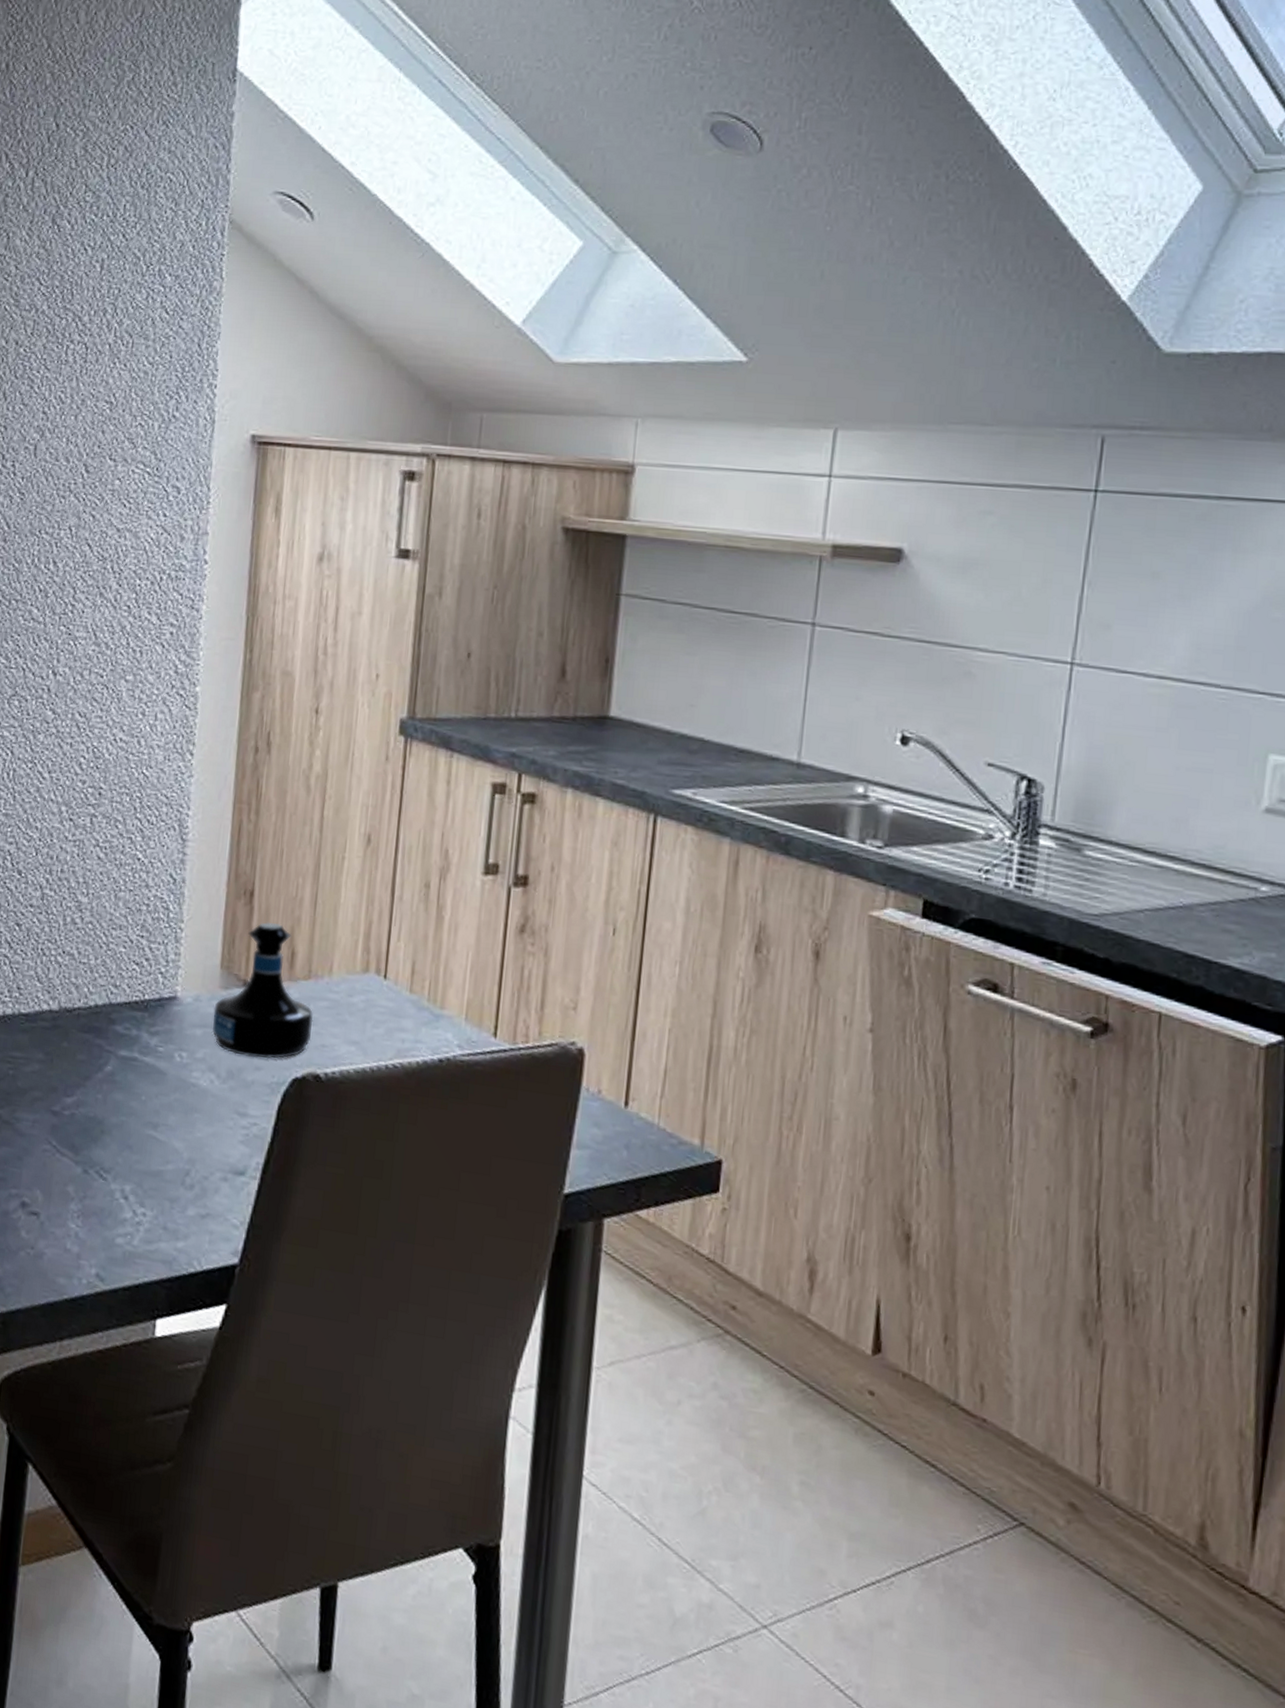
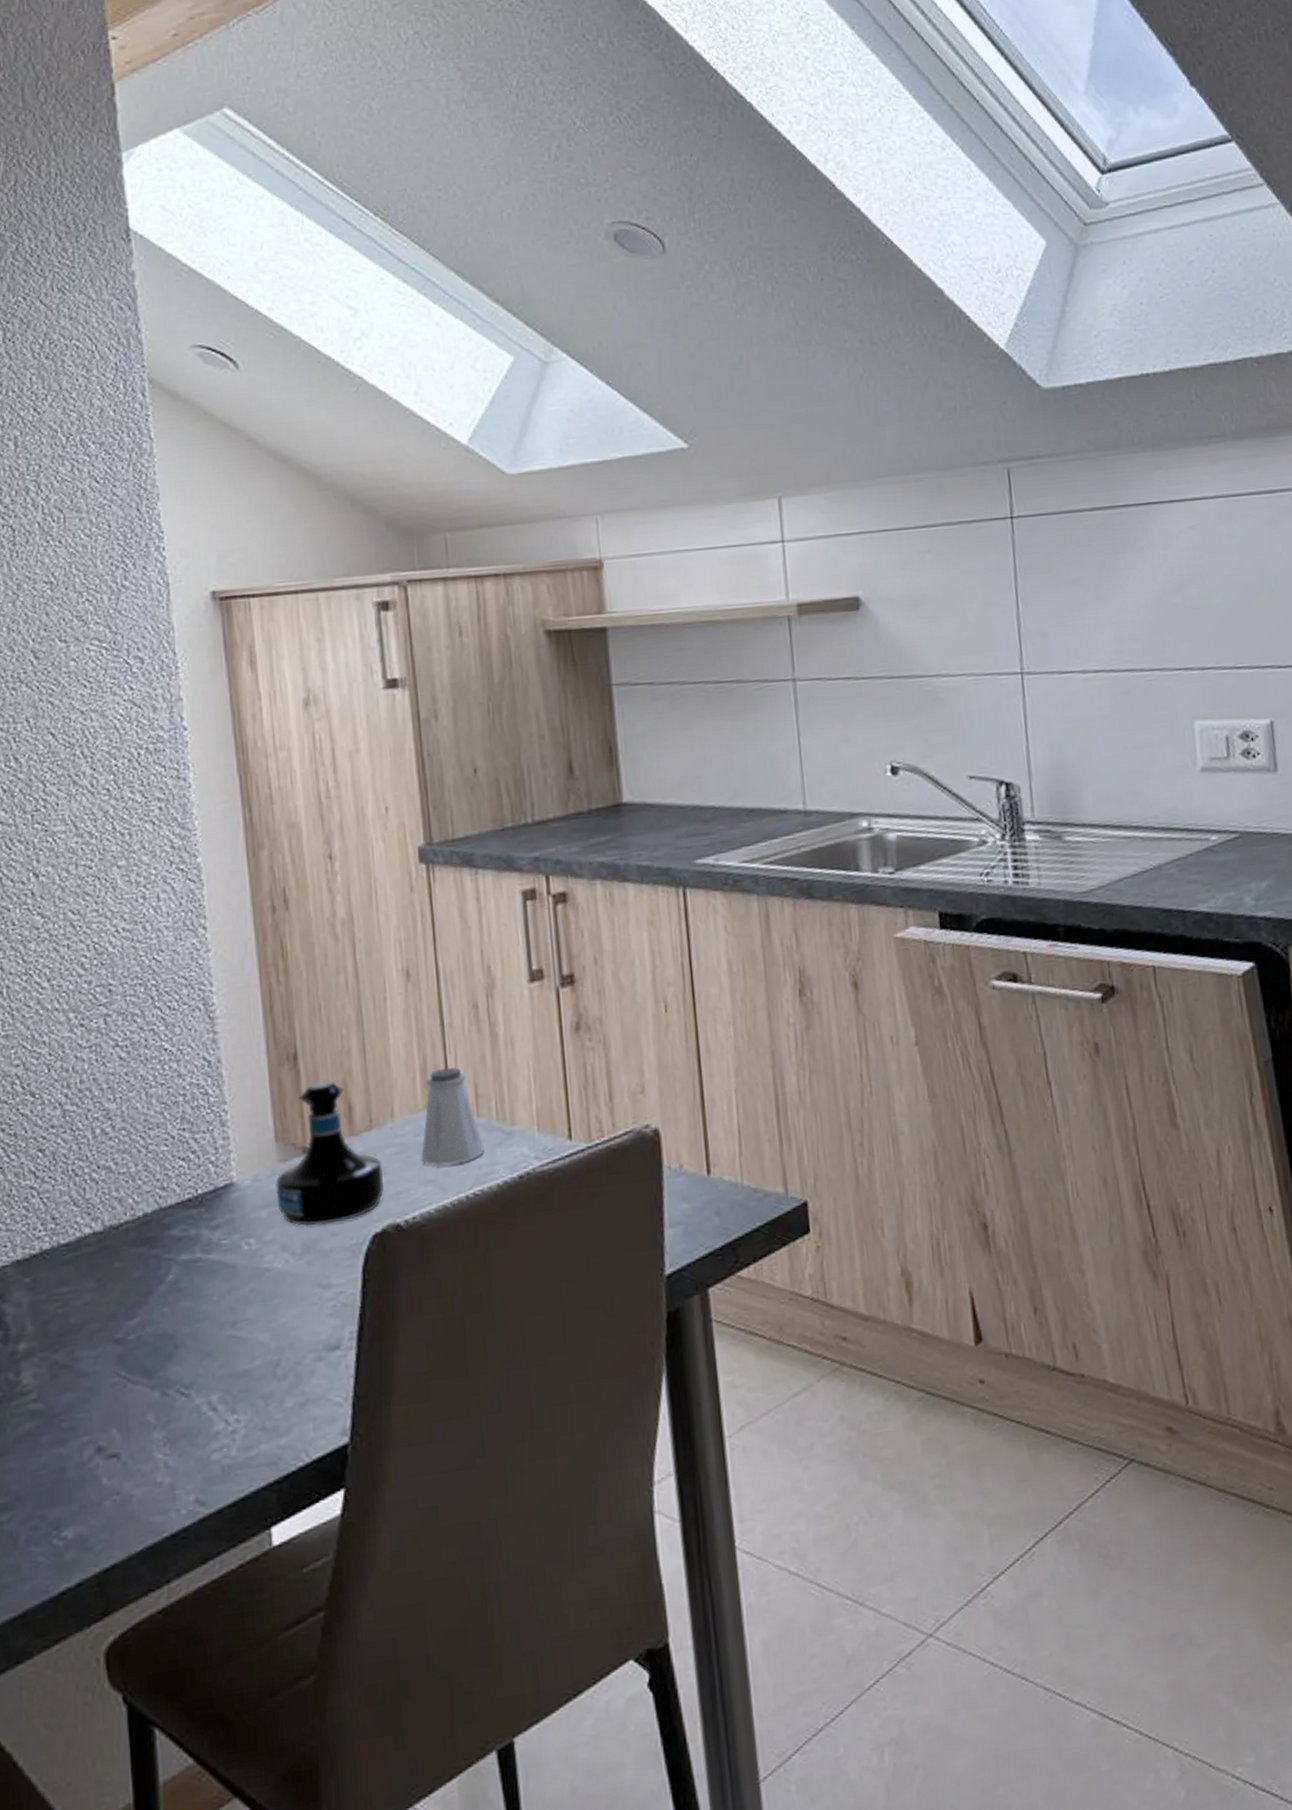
saltshaker: none [350,937,412,1033] -> present [421,1067,485,1166]

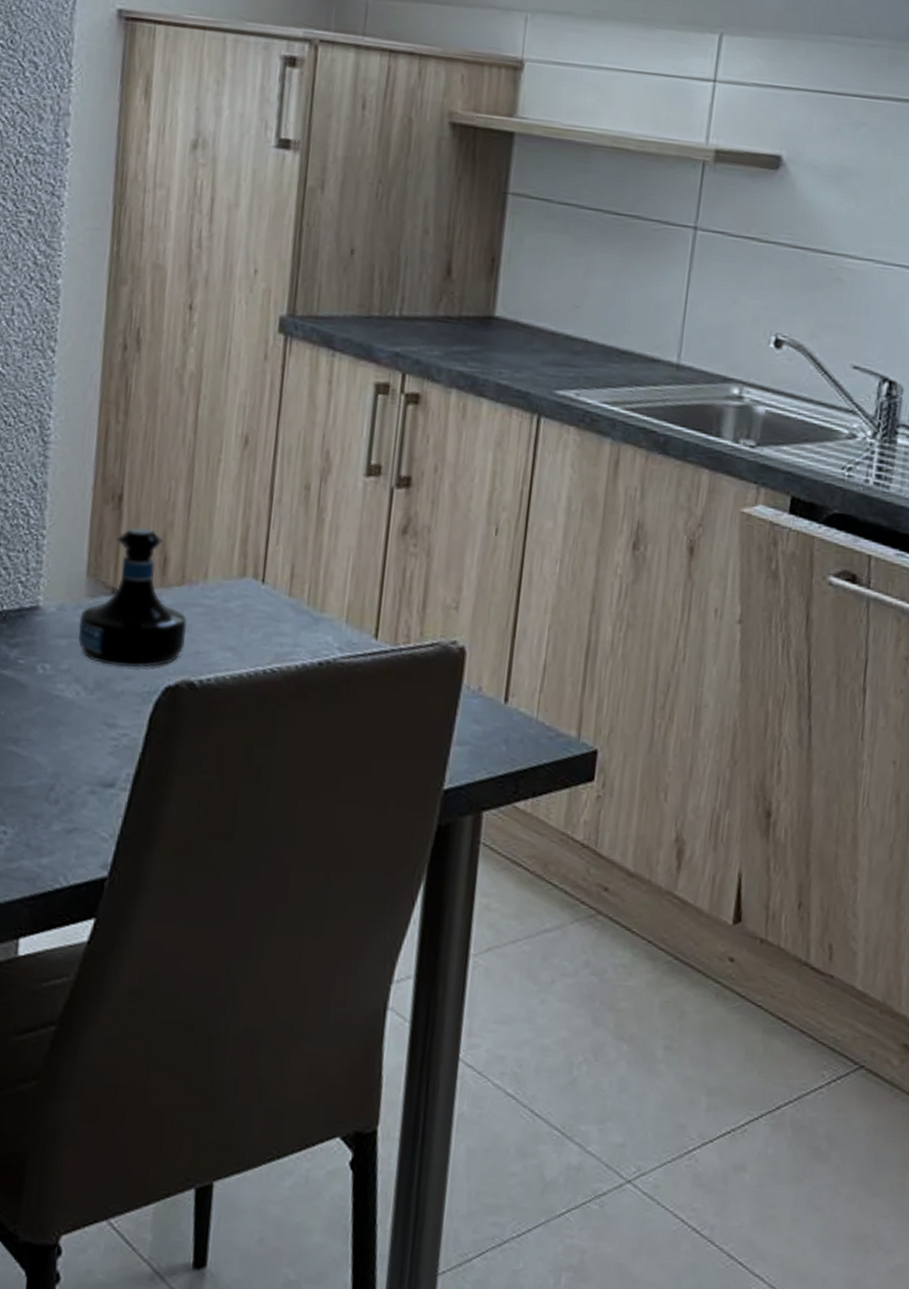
saltshaker: present [421,1067,485,1166] -> none [226,541,291,638]

